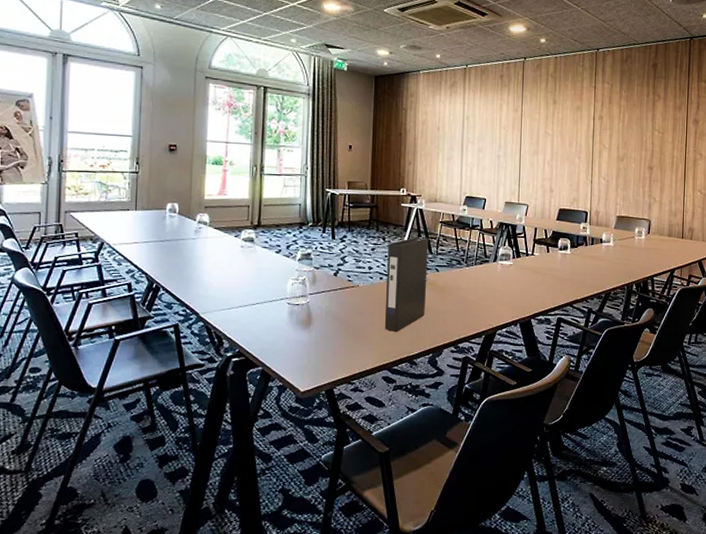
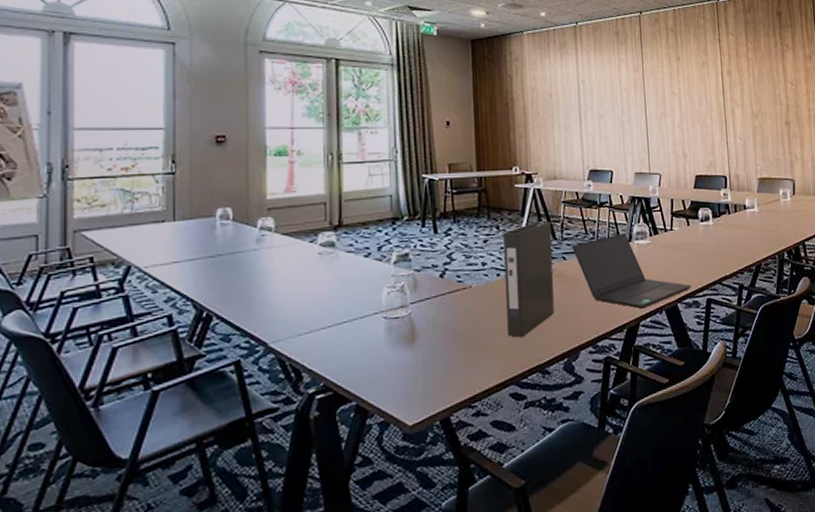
laptop: none [444,254,545,320] -> present [572,233,692,309]

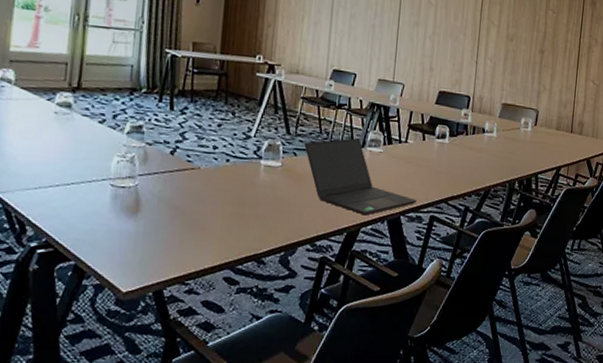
binder: present [503,221,554,337] -> none [229,113,287,225]

